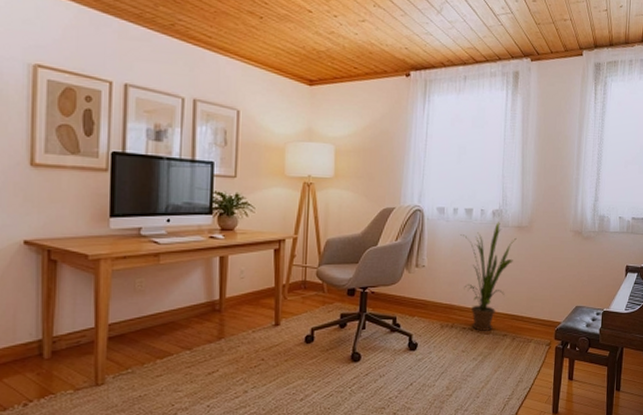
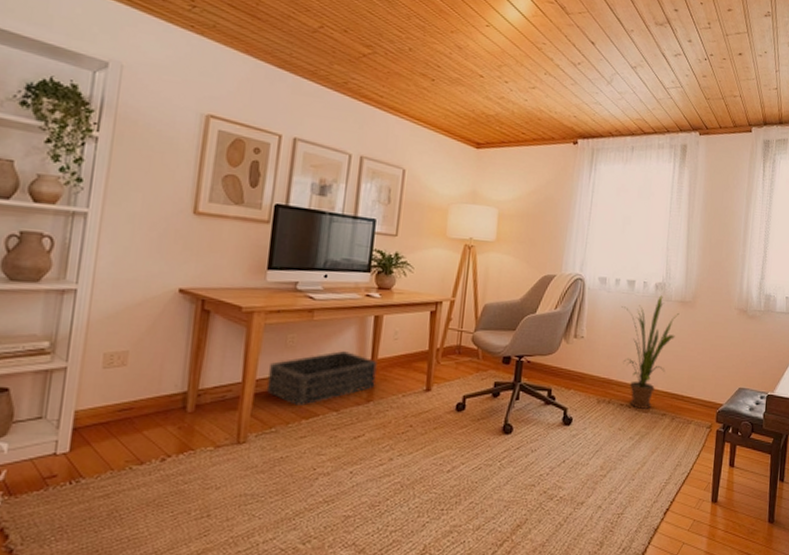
basket: none [119,292,226,347] -> present [266,351,377,406]

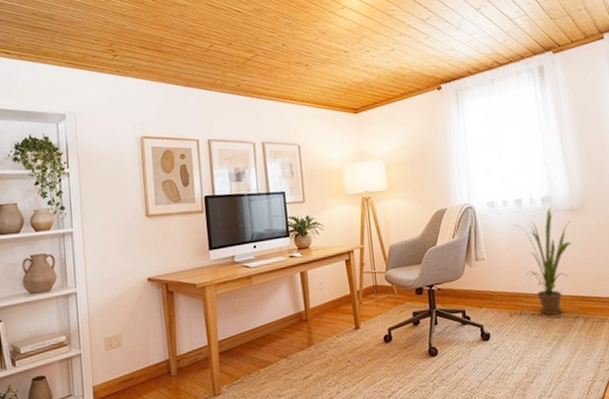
basket: present [266,351,377,406] -> none [226,306,312,358]

